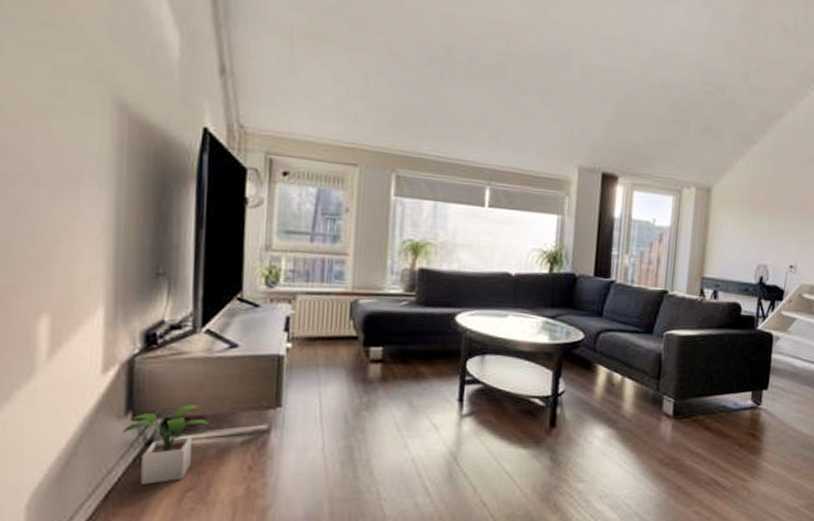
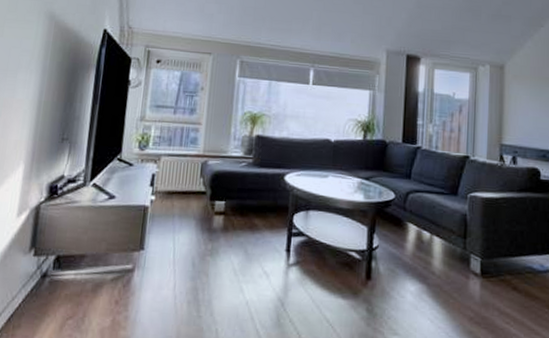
potted plant: present [122,405,208,484] -> none [26,245,88,311]

